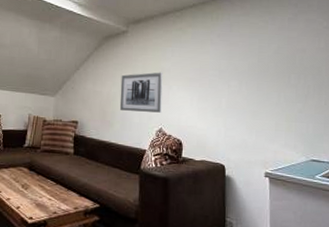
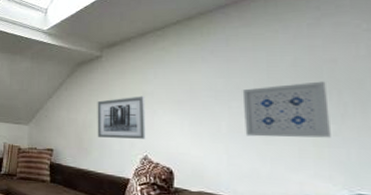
wall art: none [239,67,298,114] -> present [242,81,331,138]

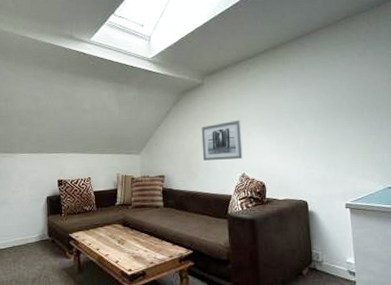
wall art: present [242,81,331,138] -> none [314,101,372,149]

